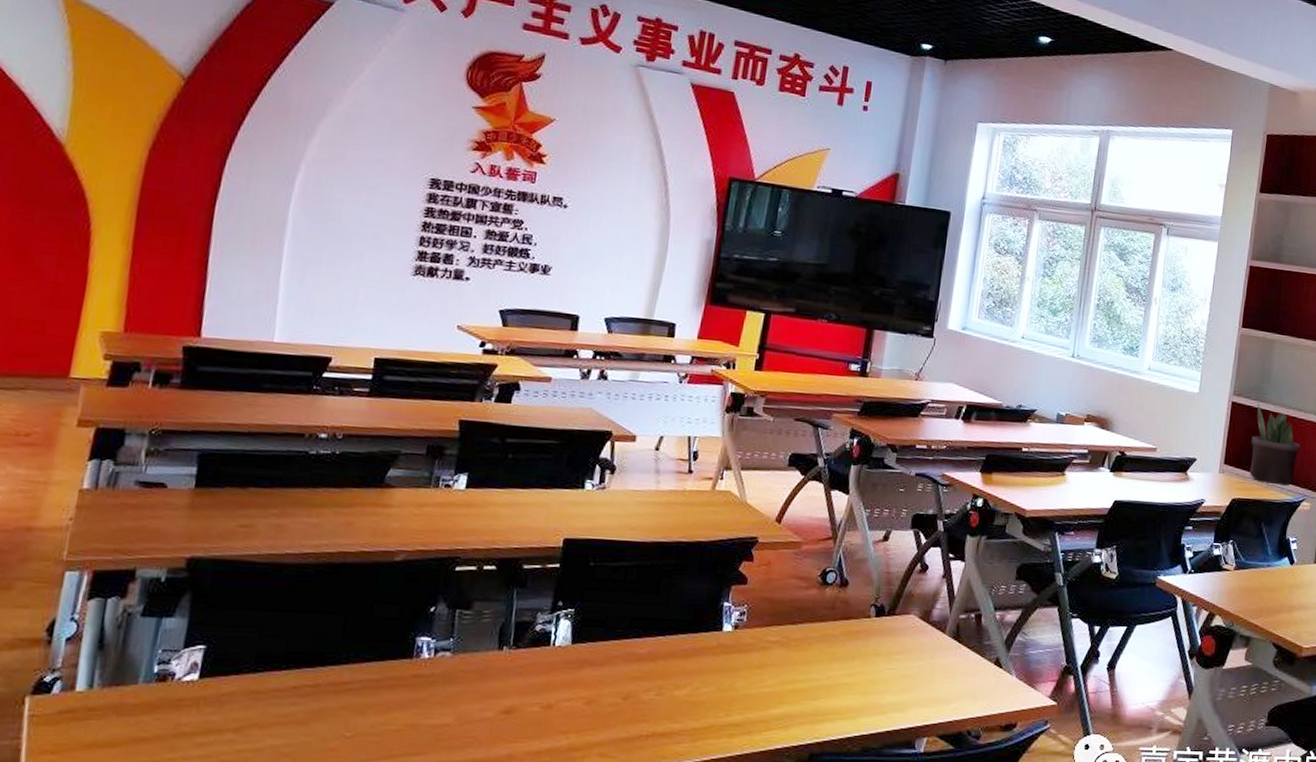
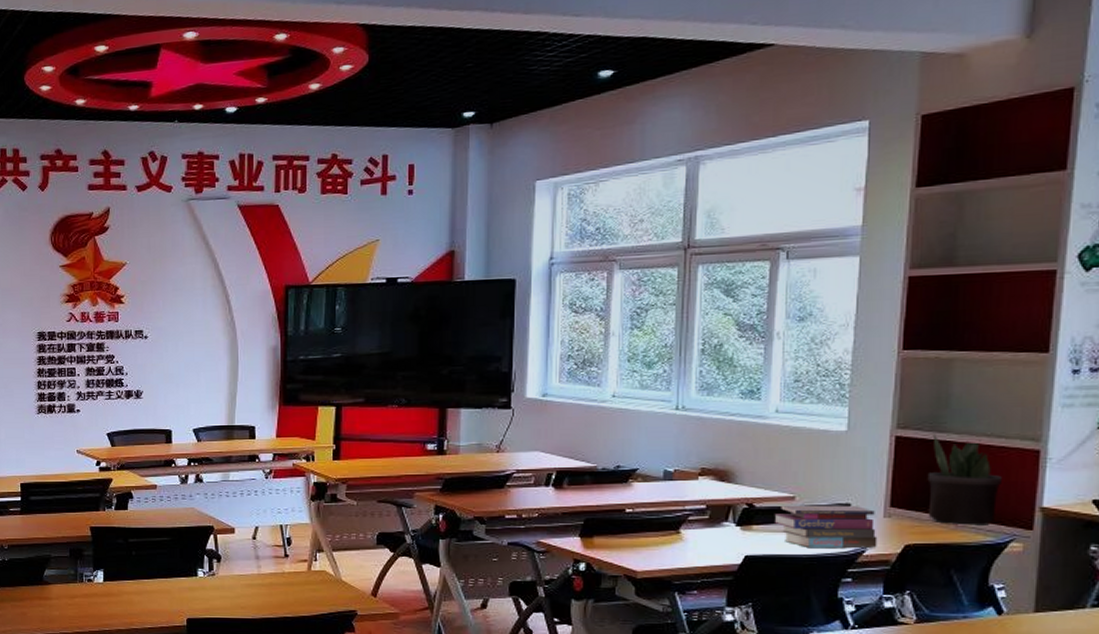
books: none [1139,455,1213,500] -> present [774,505,878,549]

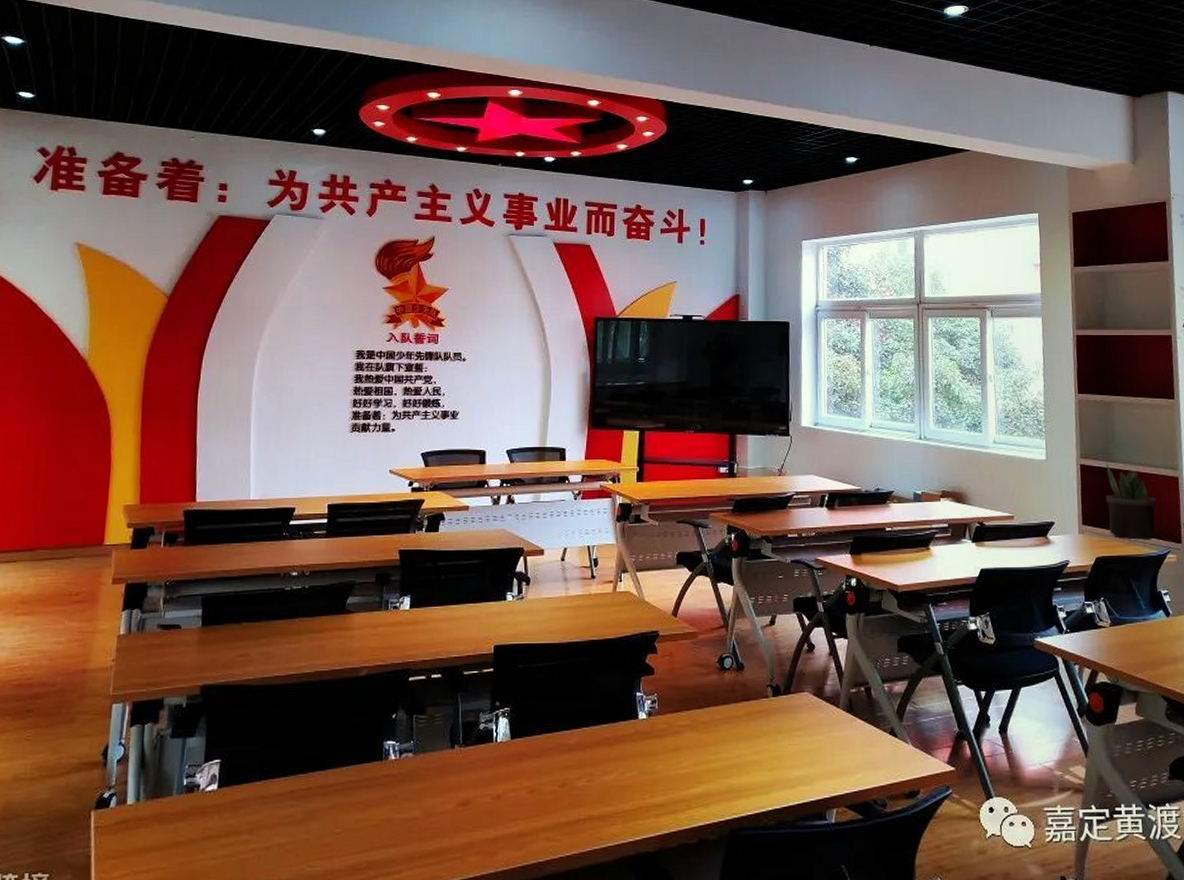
books: present [774,505,878,549] -> none [999,523,1077,562]

